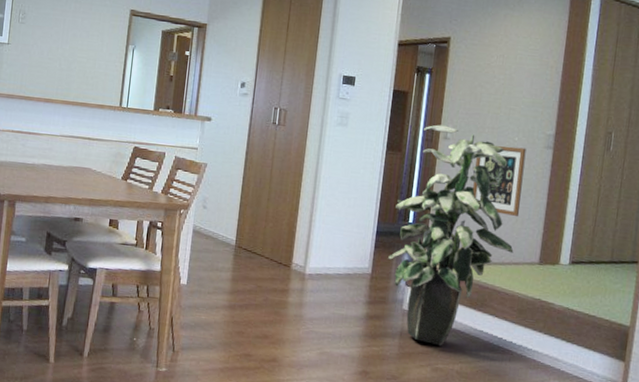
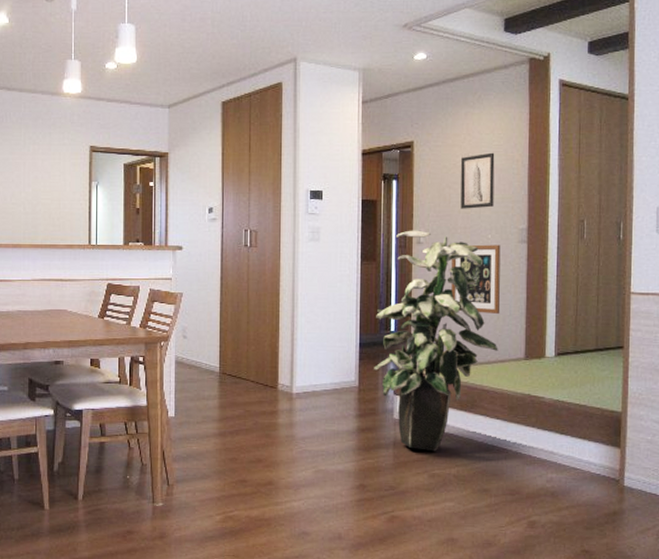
wall art: none [490,56,530,111] -> present [460,152,495,209]

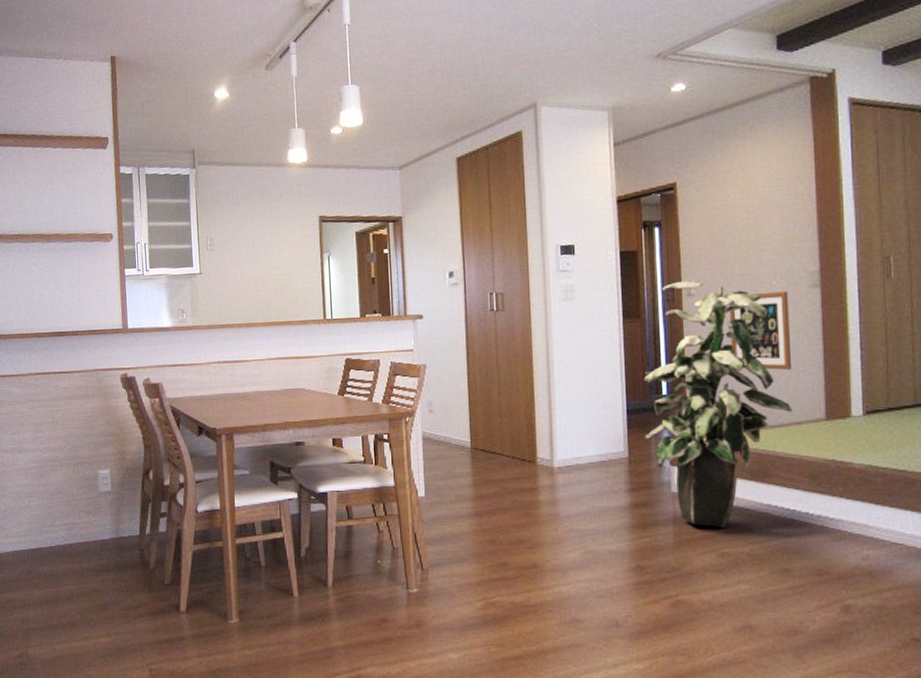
wall art: present [460,152,495,209] -> none [734,187,777,254]

